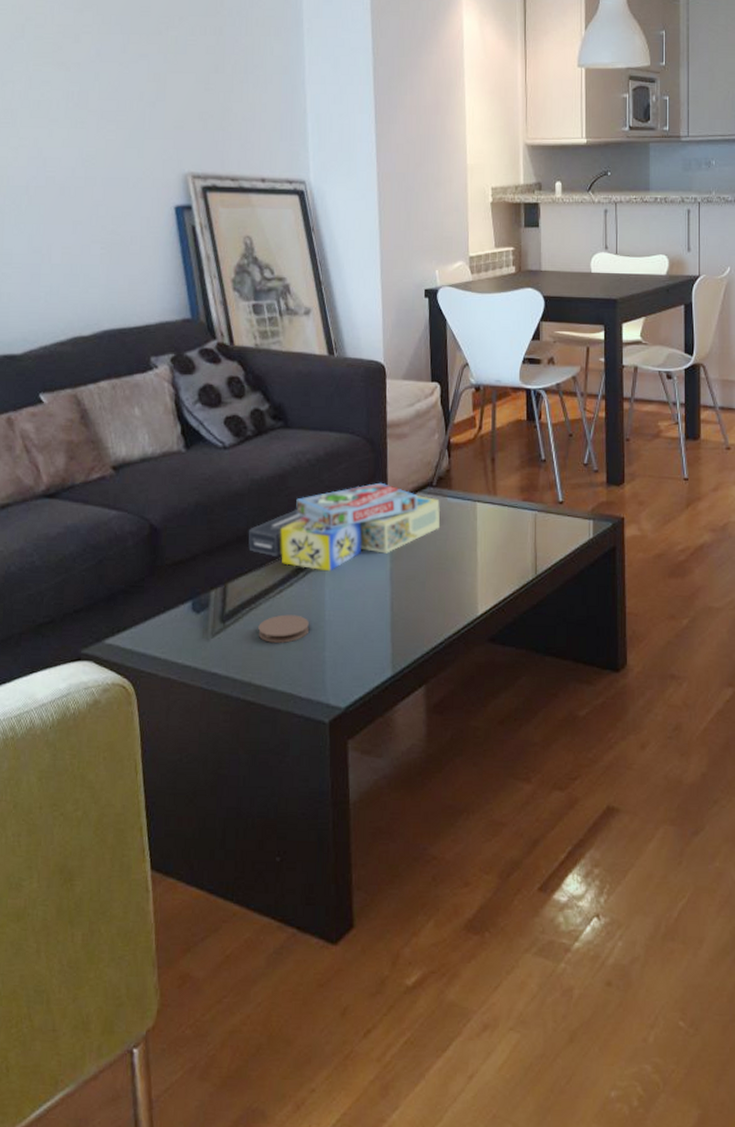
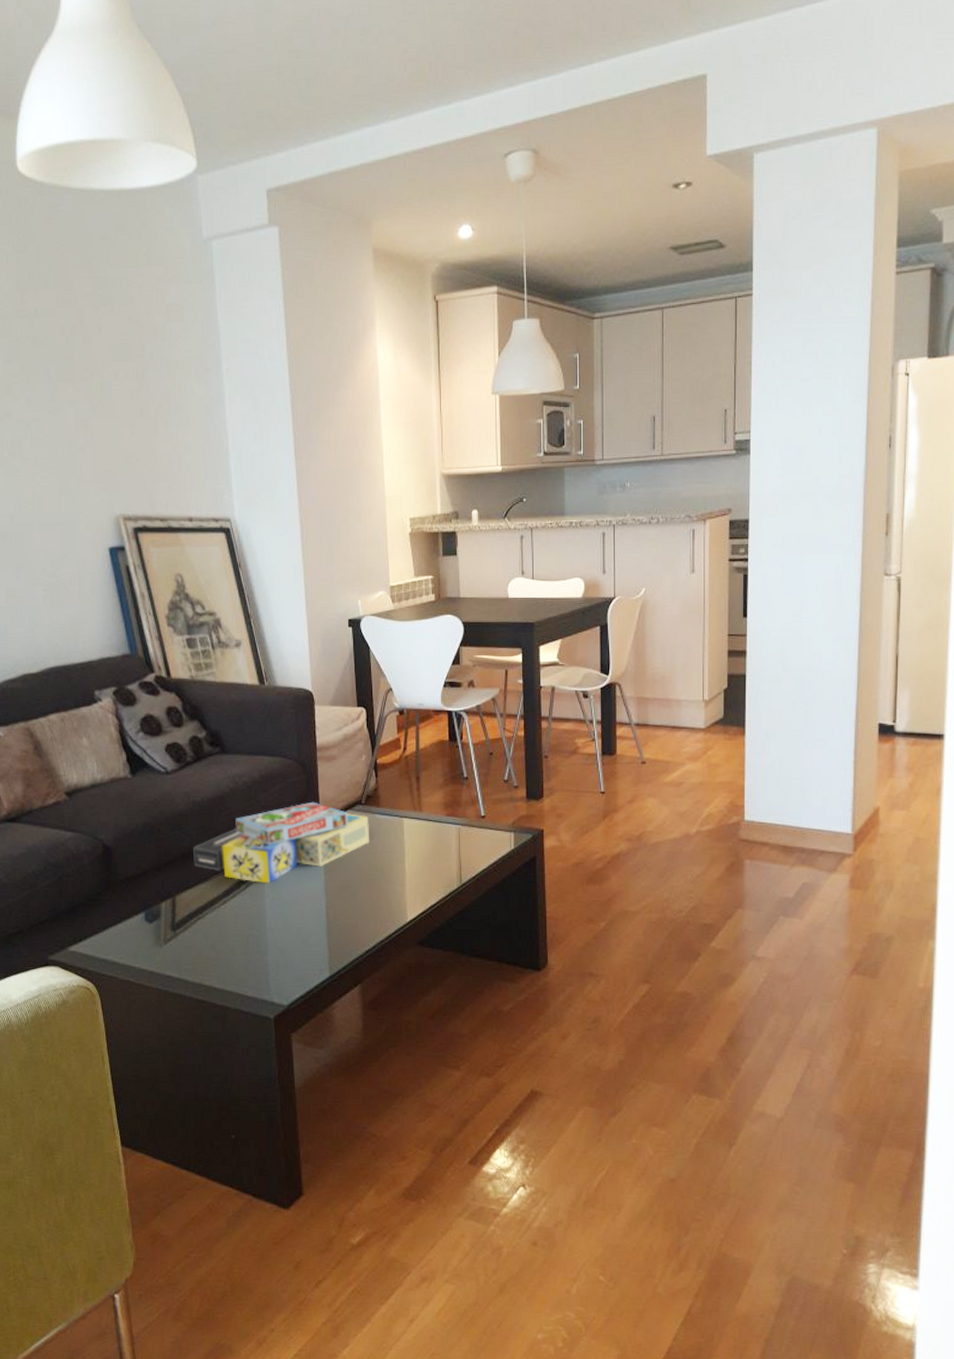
coaster: present [258,614,310,643] -> none [206,923,253,948]

